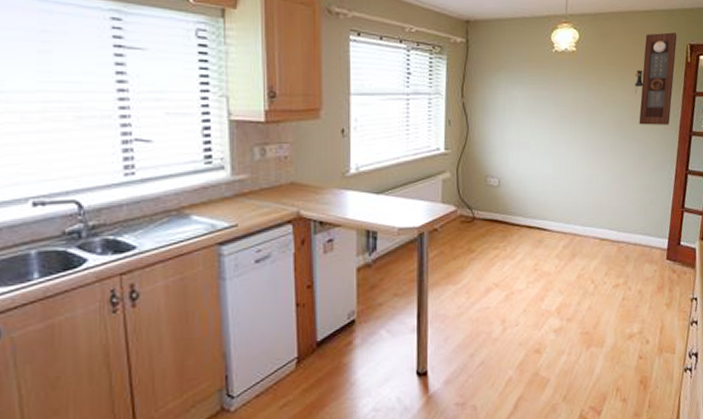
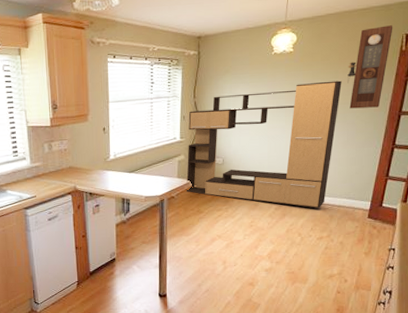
media console: none [451,90,630,247] -> present [185,80,342,209]

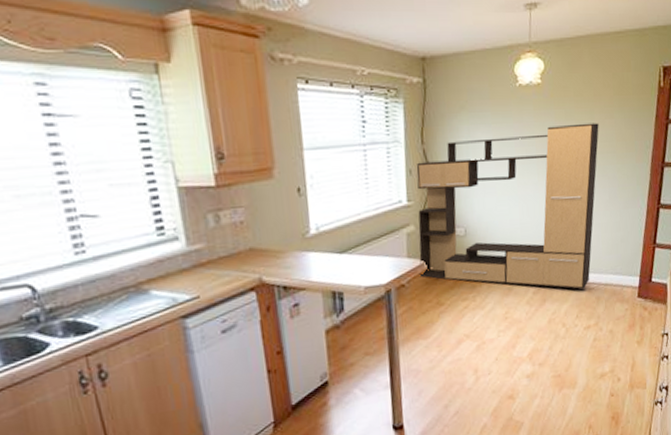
pendulum clock: present [347,25,393,109] -> none [604,55,650,159]

